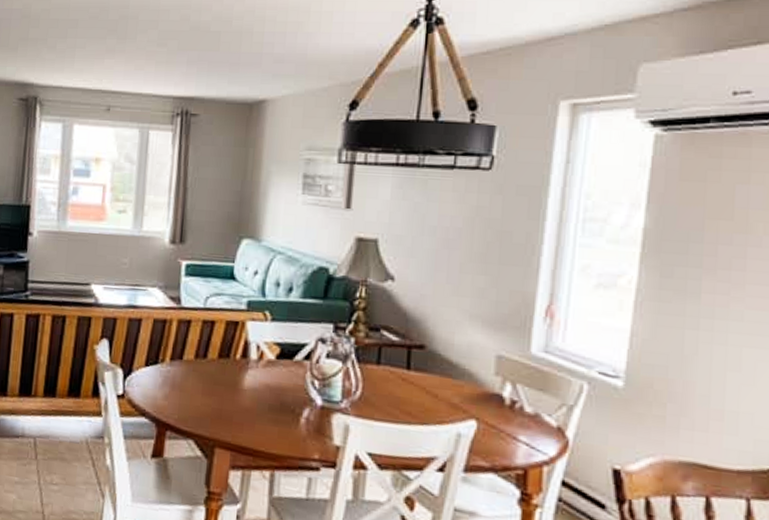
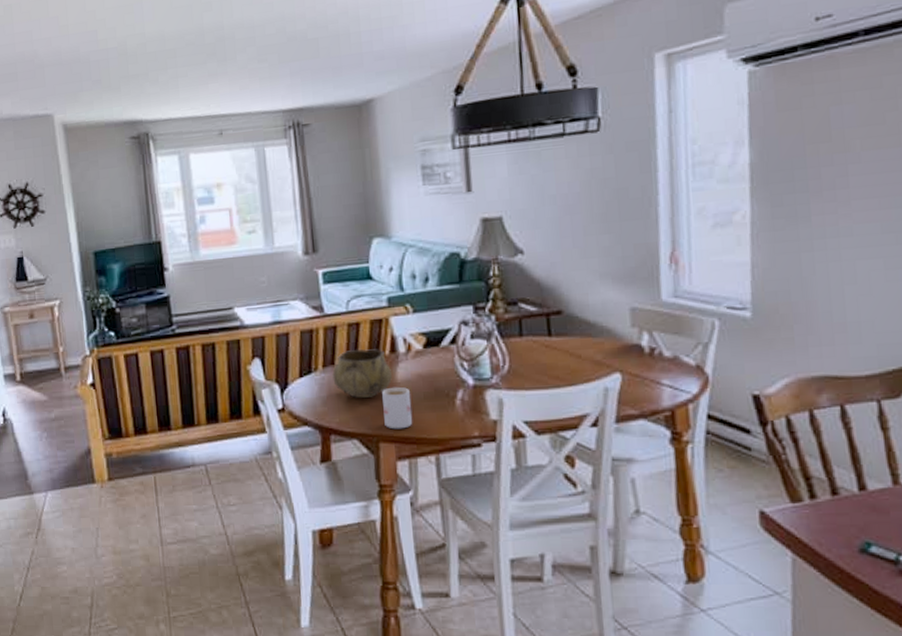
decorative bowl: none [178,347,239,400] -> present [332,349,392,398]
mug: none [223,393,256,438] -> present [382,386,413,429]

